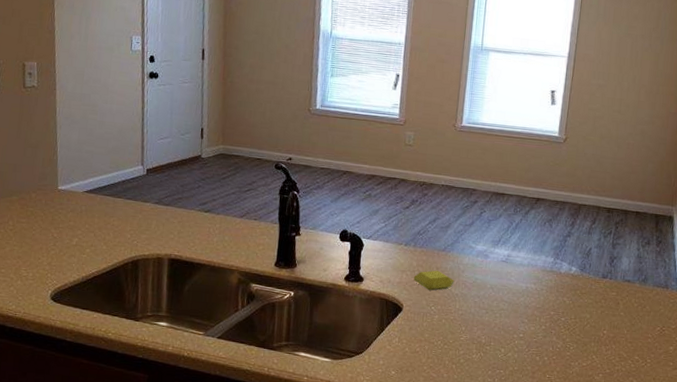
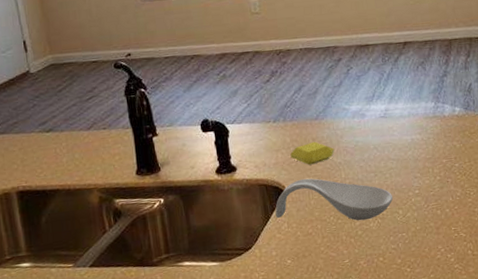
spoon rest: none [390,301,499,351] -> present [275,178,393,221]

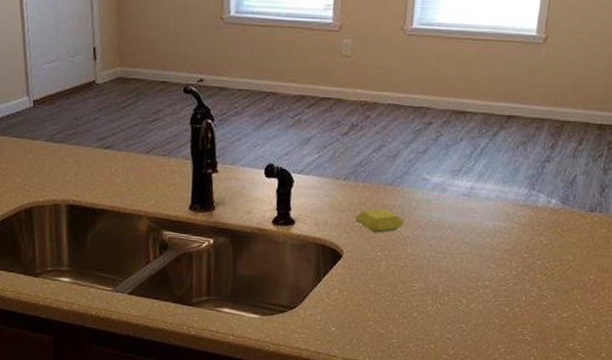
spoon rest: present [275,178,393,221] -> none [328,246,460,303]

